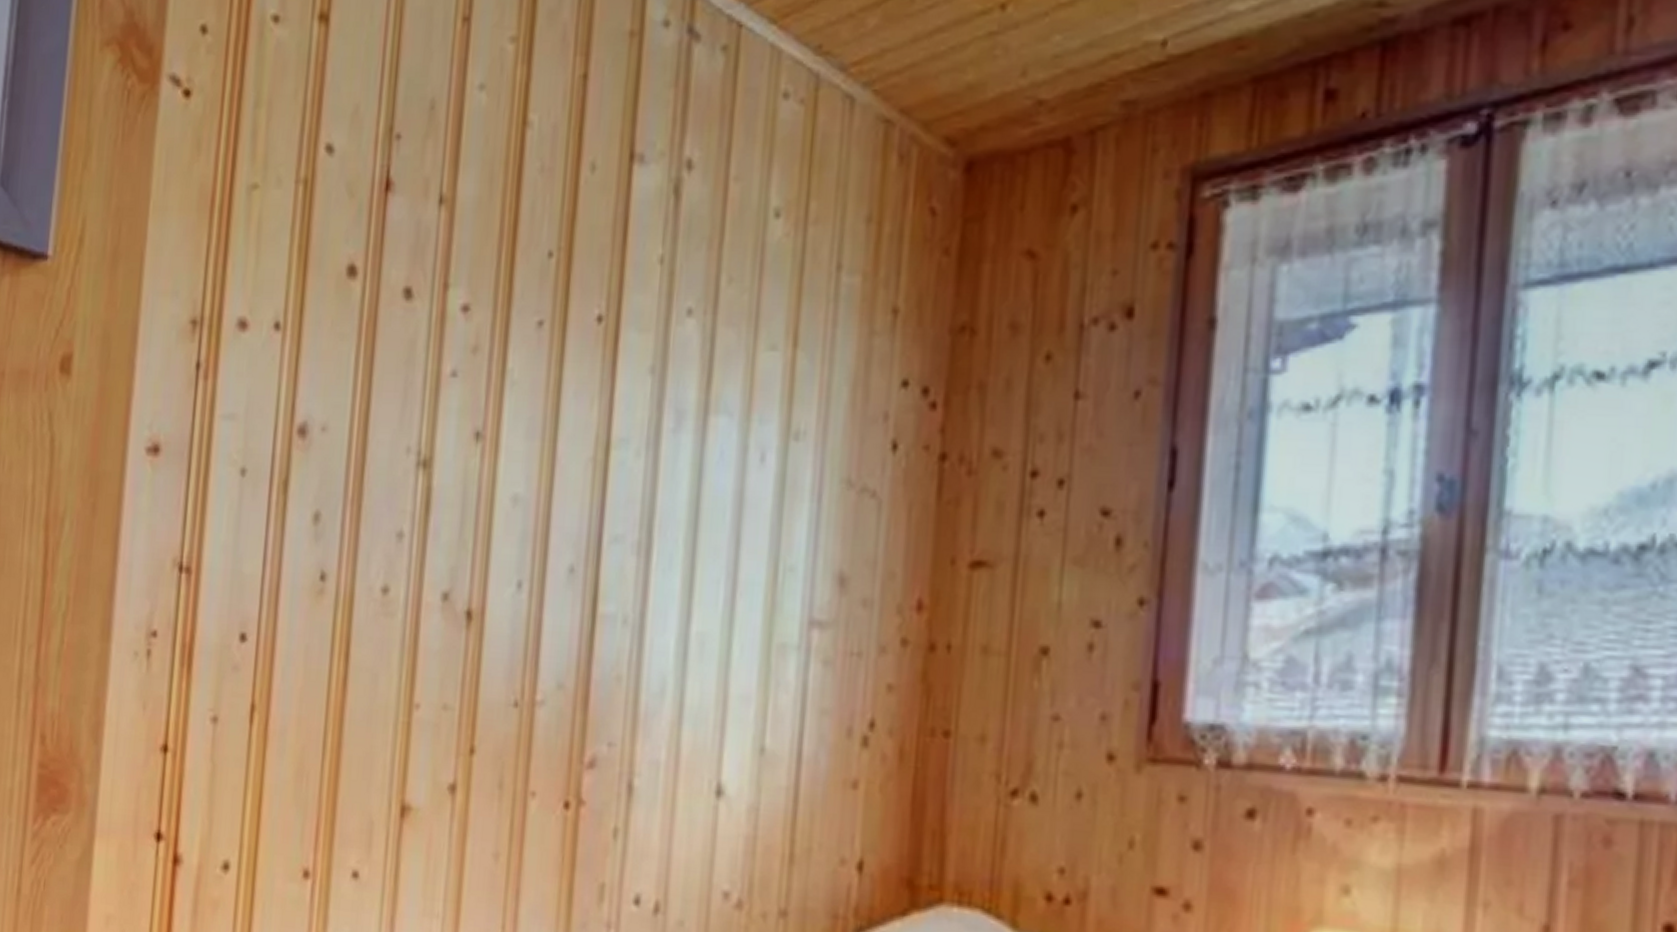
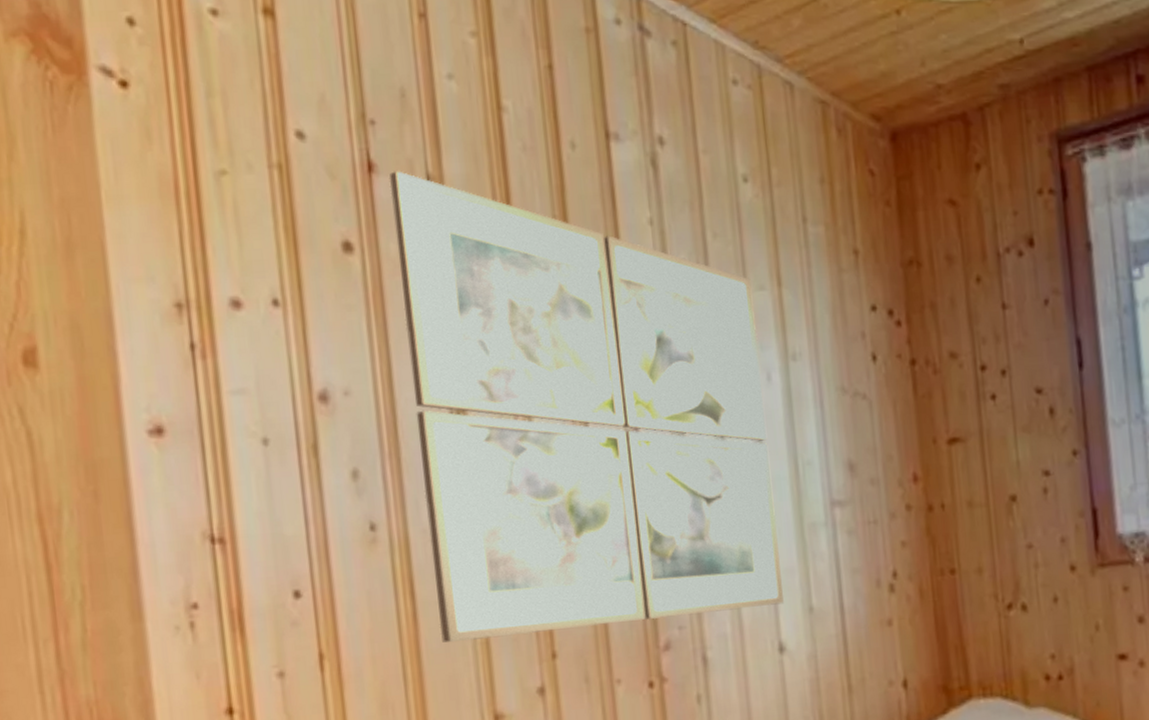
wall art: none [365,190,762,737] -> present [389,171,785,643]

